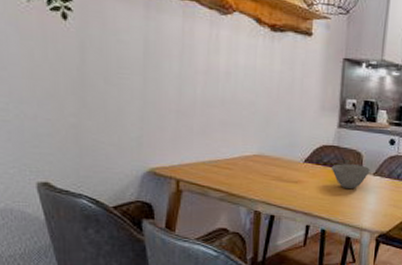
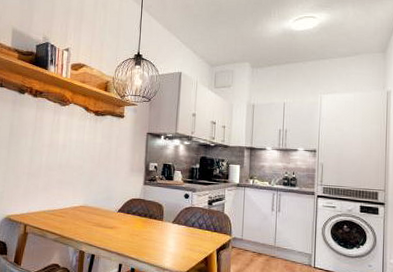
bowl: present [331,164,370,189] -> none [138,213,170,234]

